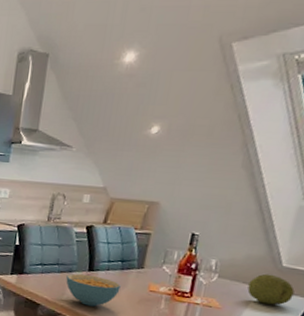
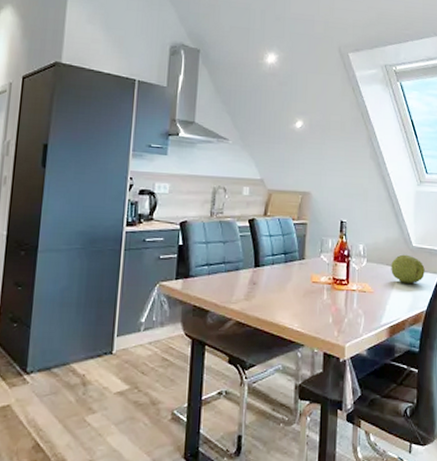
cereal bowl: present [66,273,121,307] -> none [233,271,286,306]

